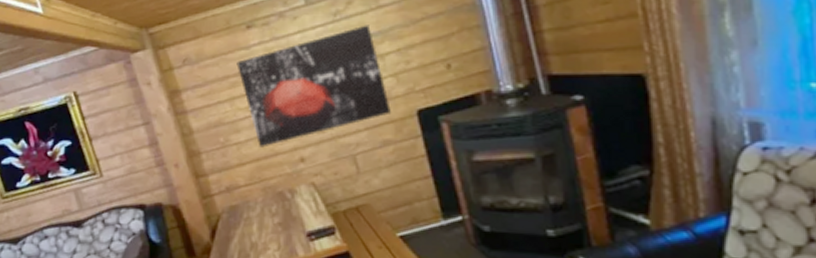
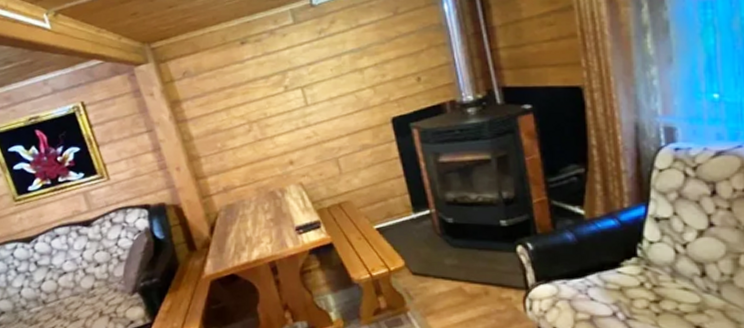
wall art: present [236,25,392,148] -> none [232,42,370,152]

